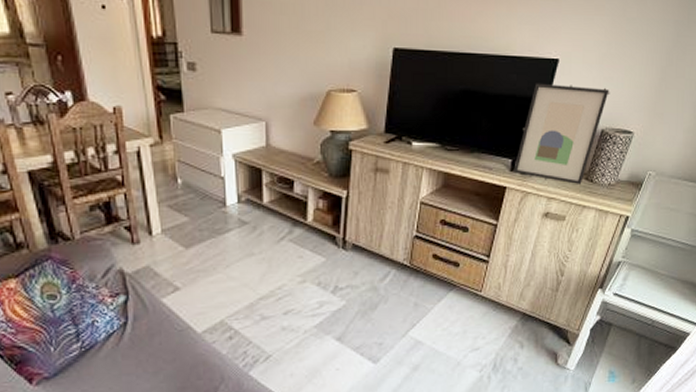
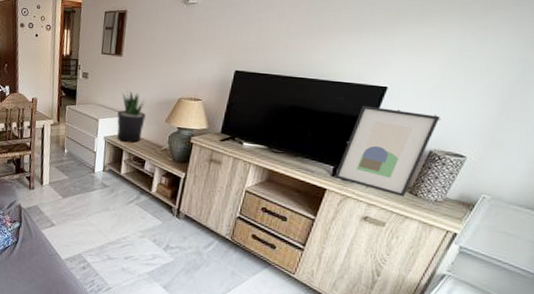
planter: none [247,85,286,159] -> present [117,91,146,143]

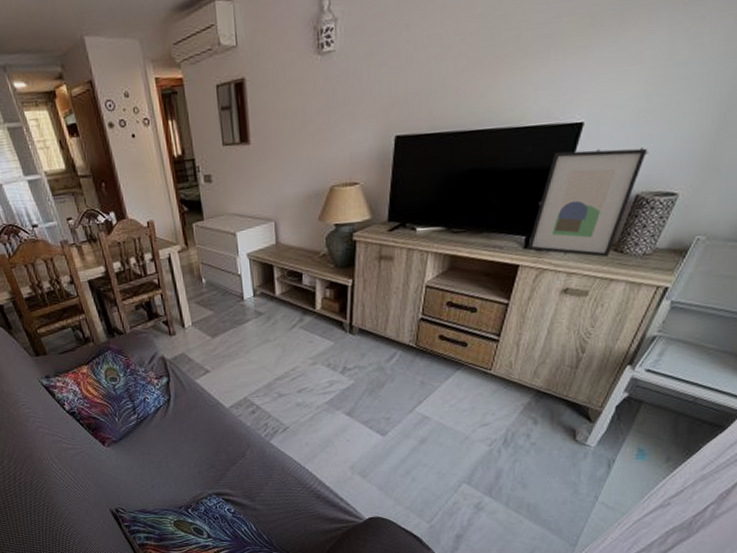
planter: present [117,91,146,143] -> none [258,188,294,256]

